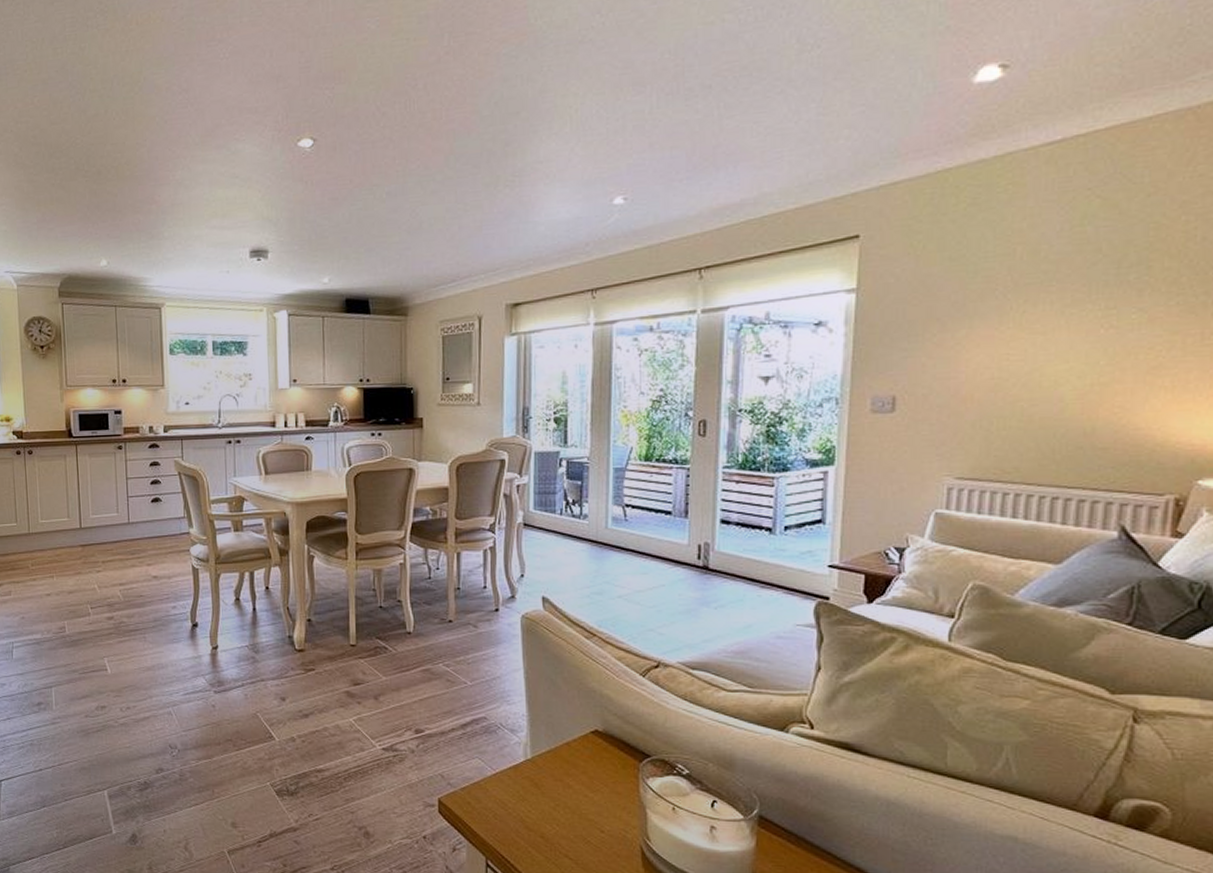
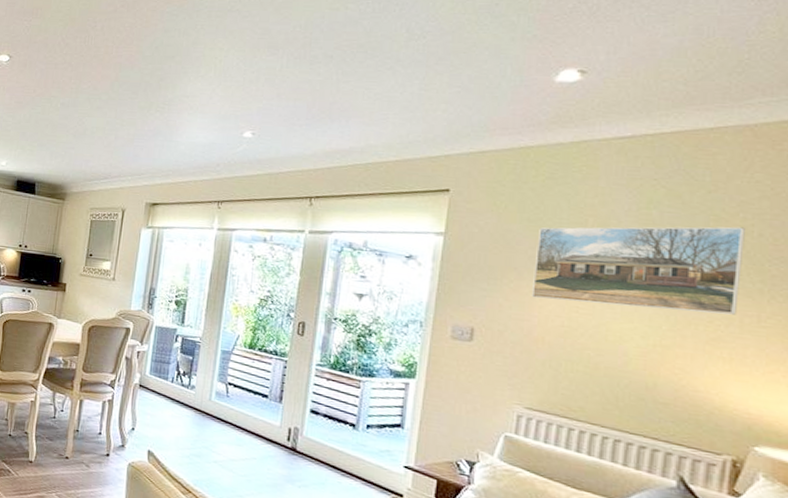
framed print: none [956,232,1187,351] -> present [531,226,745,315]

